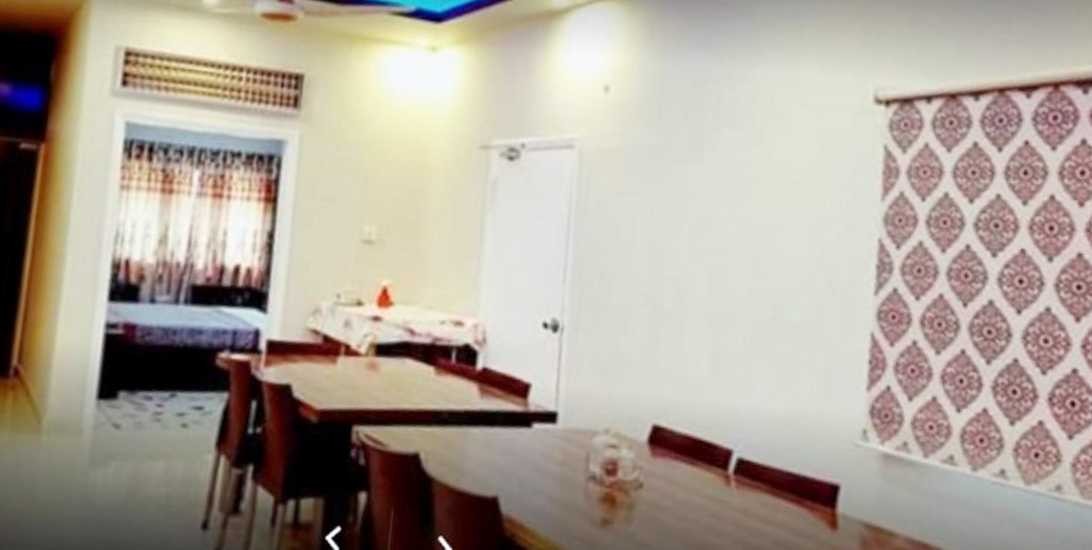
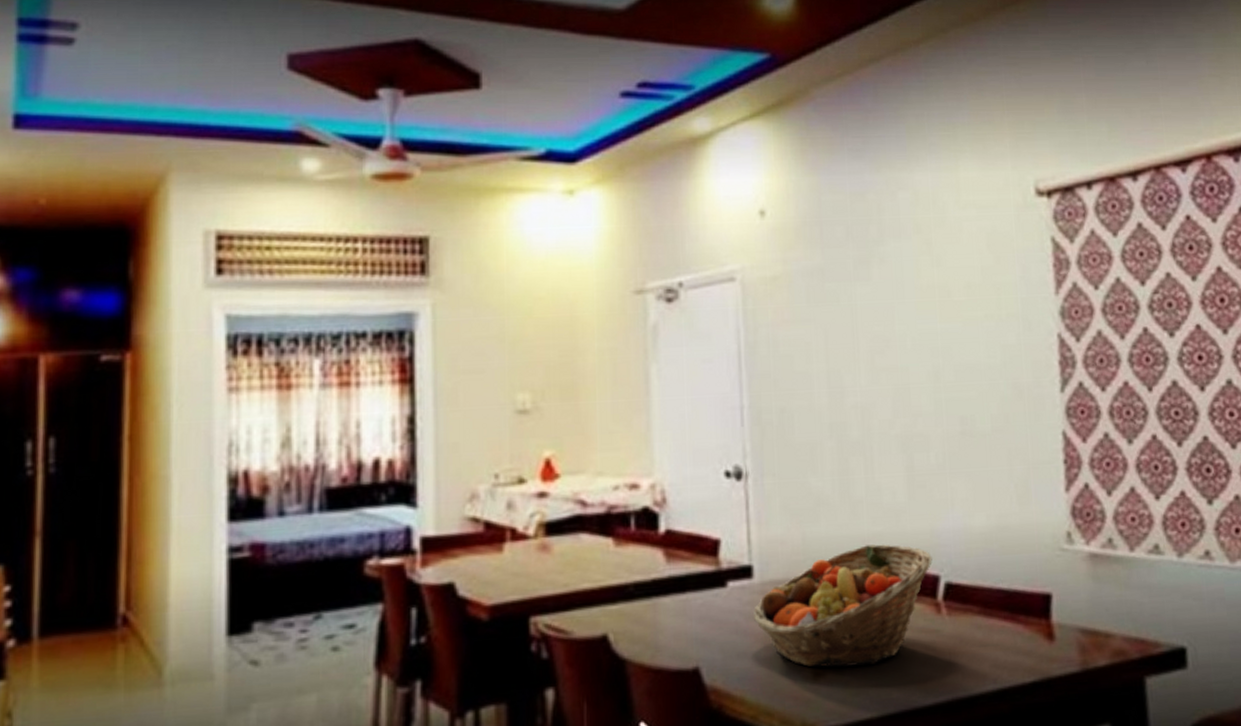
fruit basket: none [552,410,728,522] -> present [753,544,933,667]

